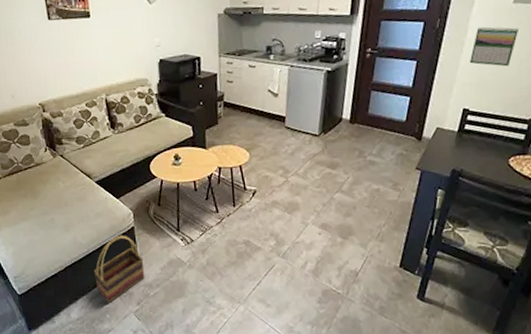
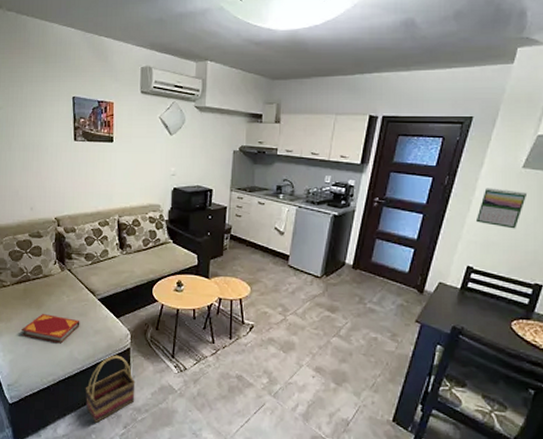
hardback book: none [20,202,80,231] -> present [21,314,80,344]

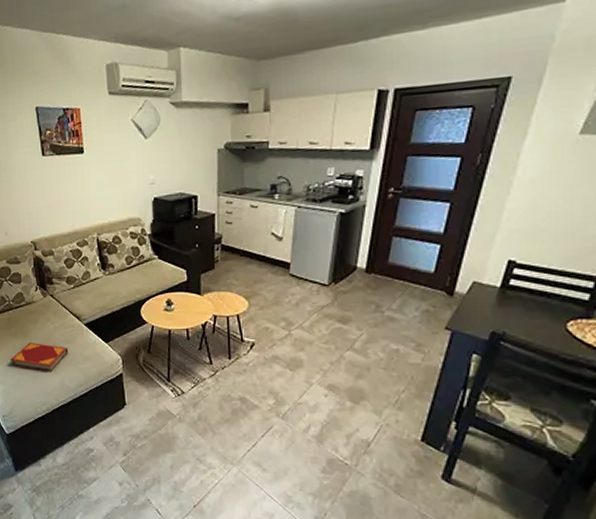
basket: present [85,355,136,423] -> none [80,381,133,451]
calendar: present [475,188,526,229] -> none [518,162,585,211]

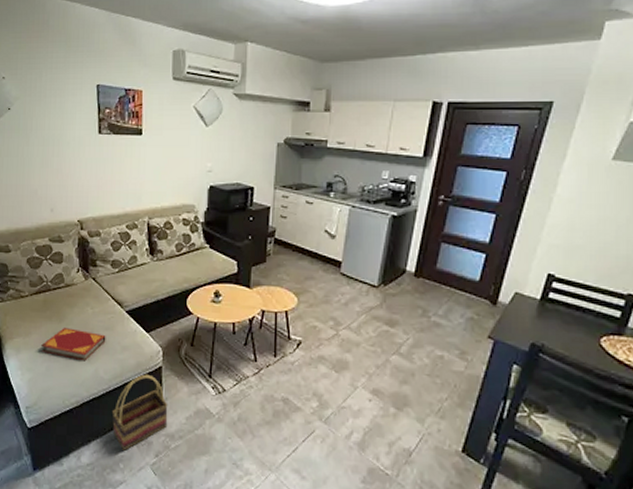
basket: none [80,381,133,451] -> present [111,374,168,451]

